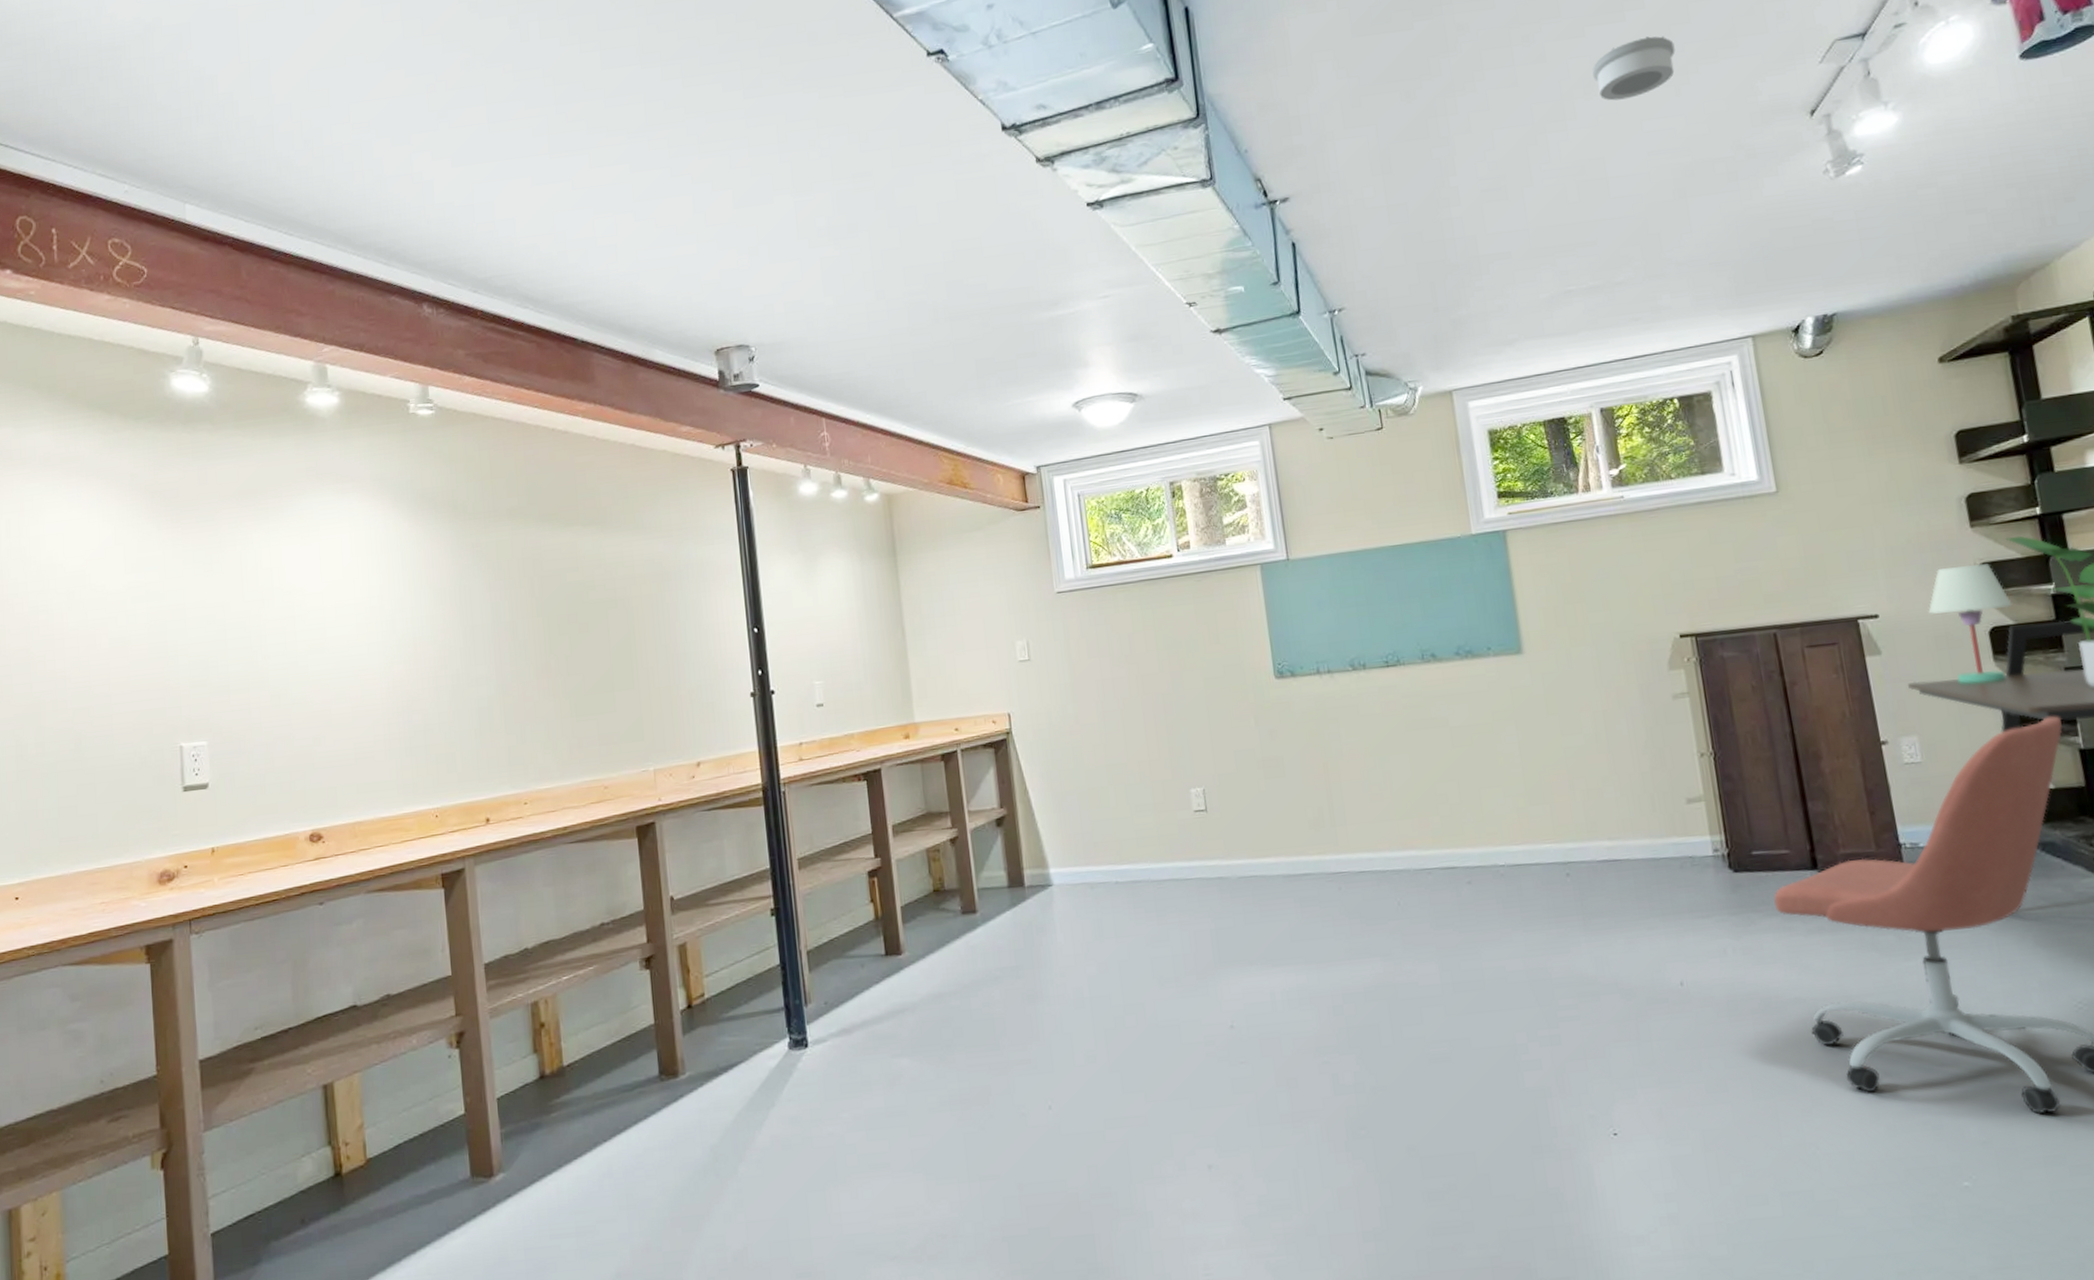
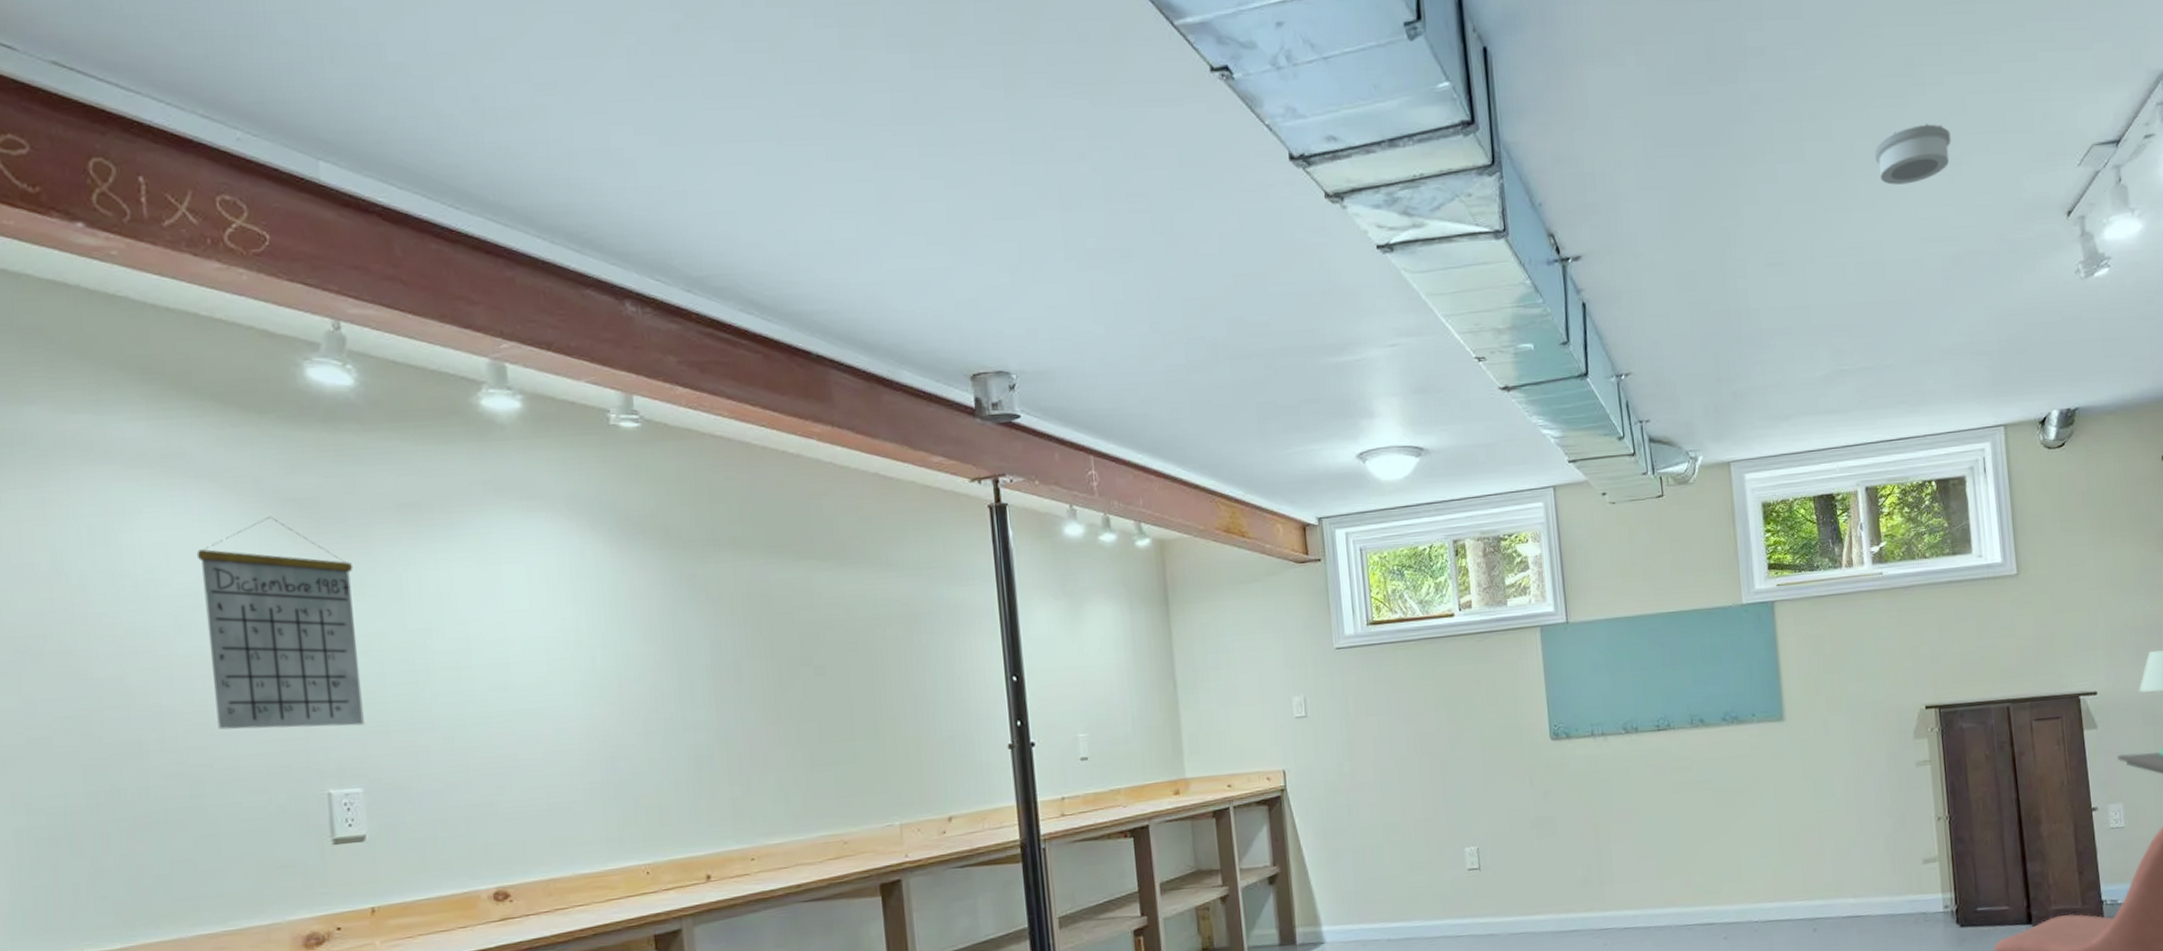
calendar: none [85,506,210,692] -> present [196,516,364,730]

